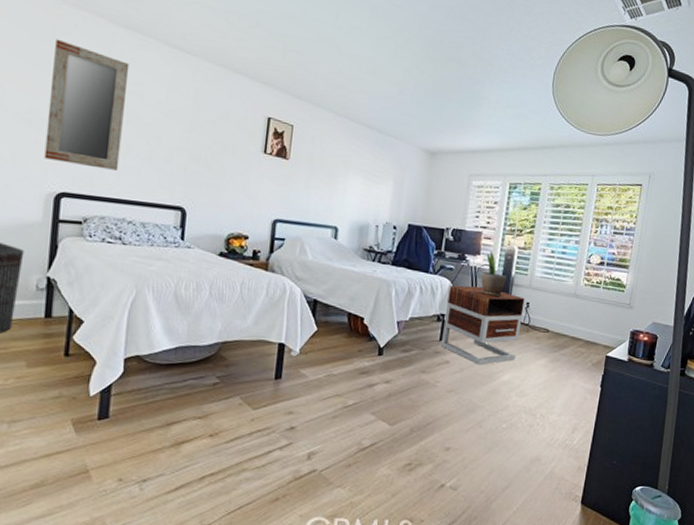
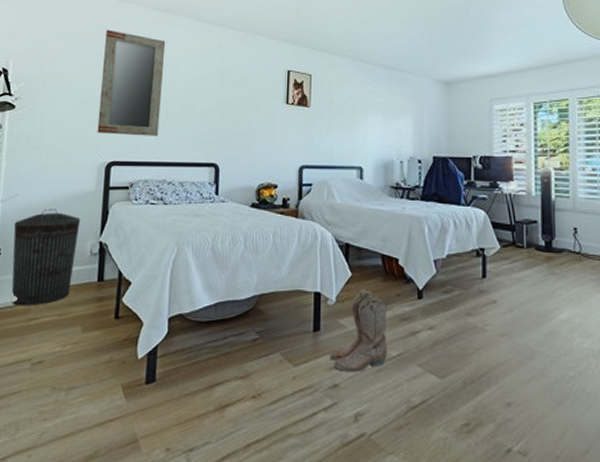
boots: none [289,343,349,417] -> present [329,289,387,372]
nightstand: present [441,285,525,365] -> none [484,214,572,303]
potted plant: present [481,251,506,297] -> none [519,176,546,225]

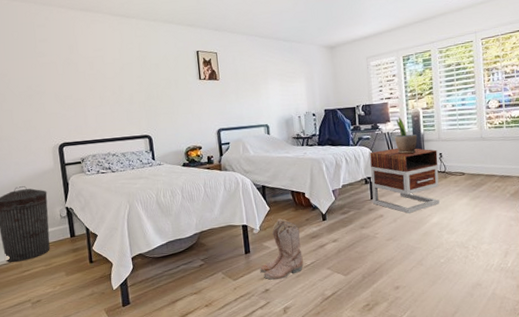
home mirror: present [97,29,166,136] -> none [35,31,98,121]
nightstand: none [484,214,572,303] -> present [370,147,439,214]
potted plant: none [519,176,546,225] -> present [395,117,417,155]

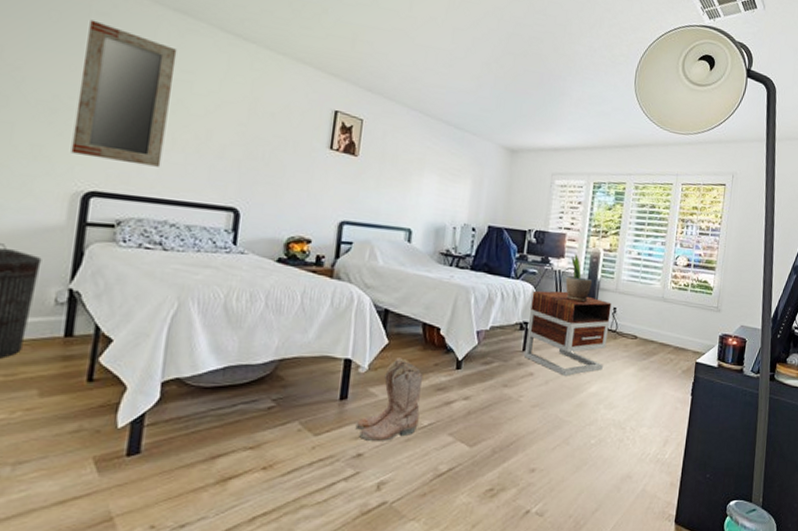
home mirror: none [35,31,98,121] -> present [71,19,178,167]

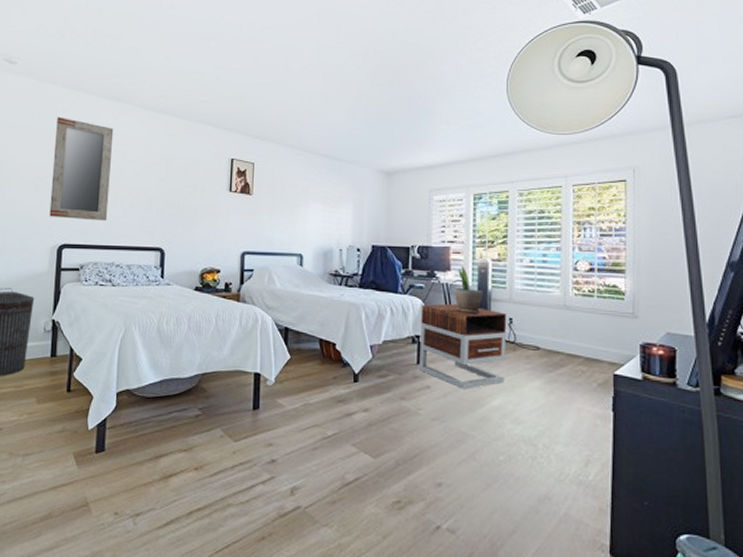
boots: present [355,357,424,441] -> none [268,371,324,449]

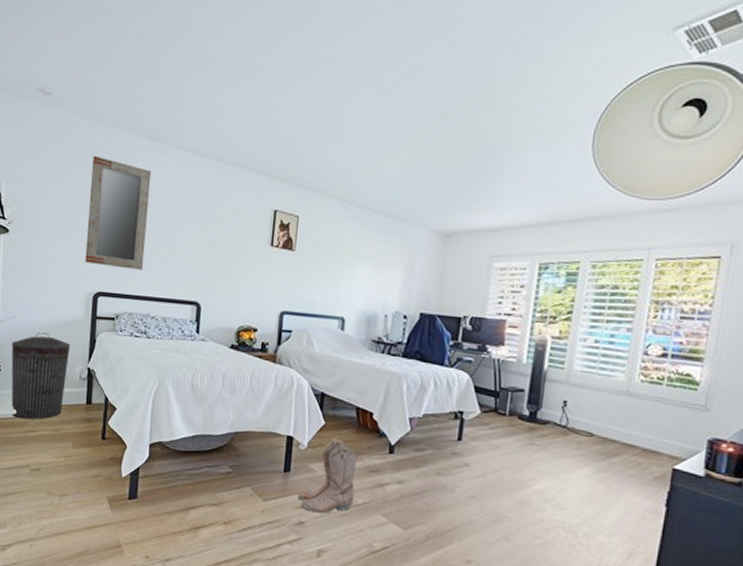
boots: none [268,371,324,449] -> present [298,438,358,514]
nightstand: present [419,303,507,389] -> none [460,379,561,471]
potted plant: present [455,266,482,314] -> none [506,342,537,394]

